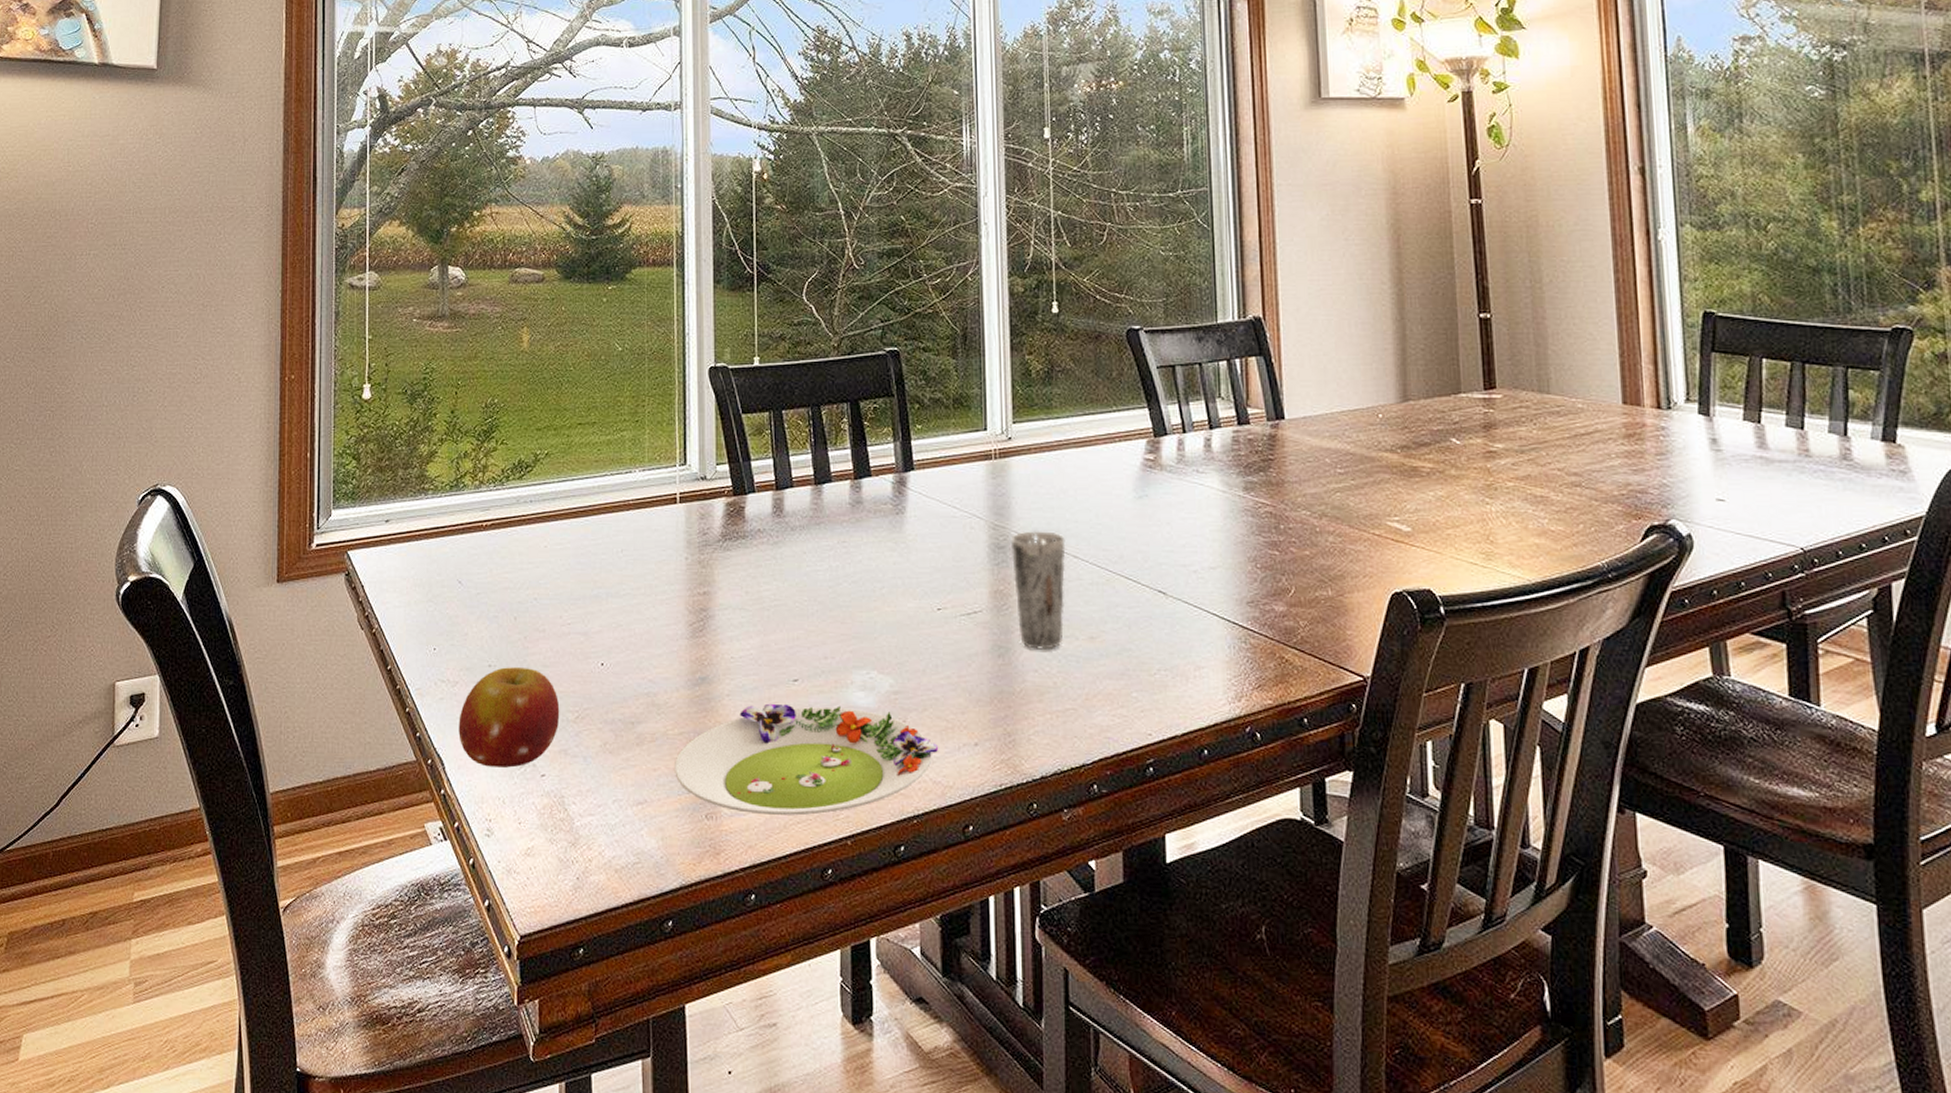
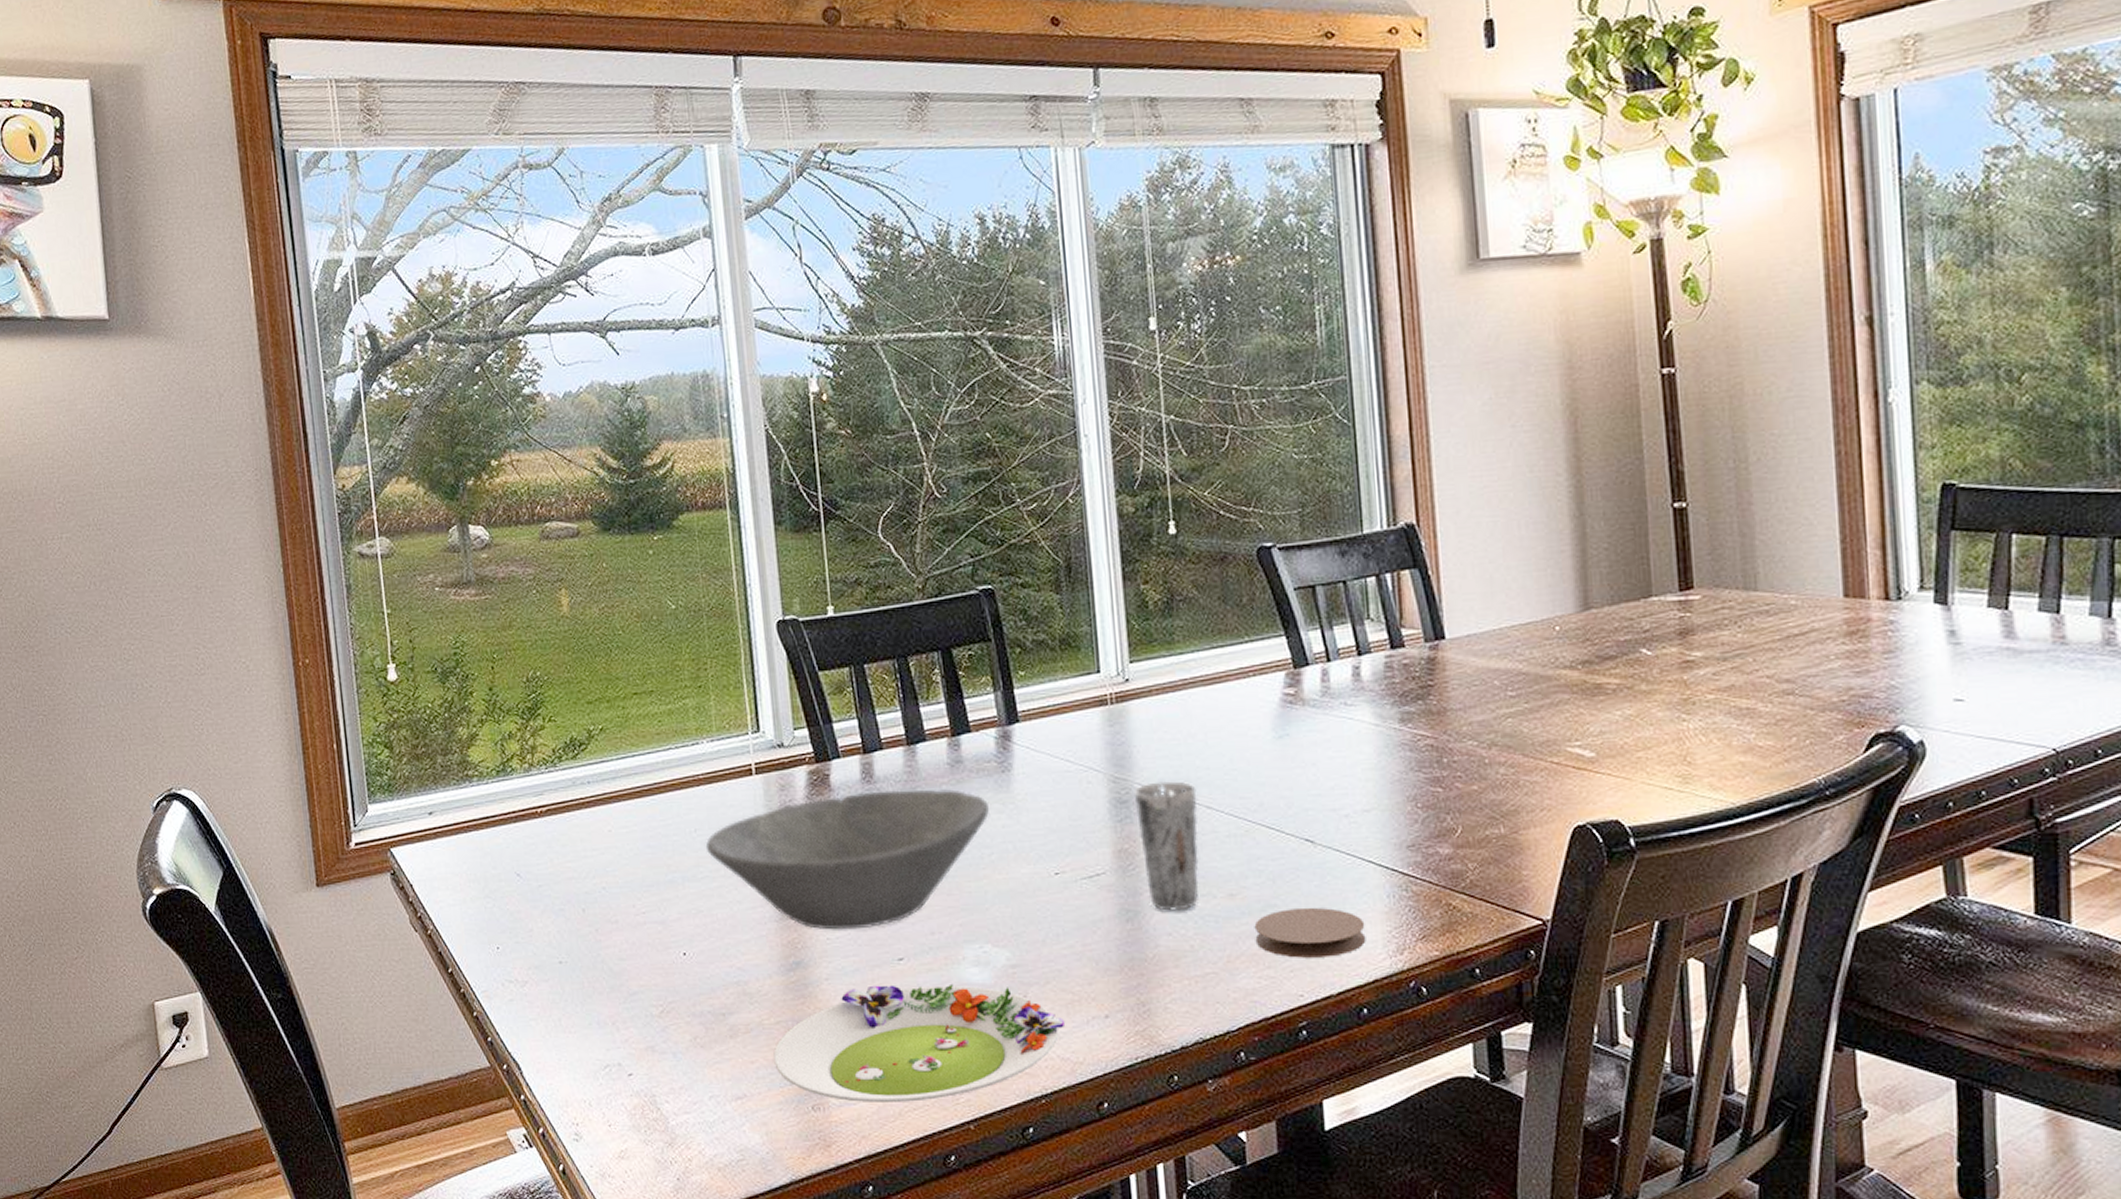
fruit: present [459,667,560,768] -> none [532,962,643,1069]
bowl: none [629,524,884,650] -> present [705,789,990,930]
coaster: none [1111,653,1209,700] -> present [1254,907,1366,958]

